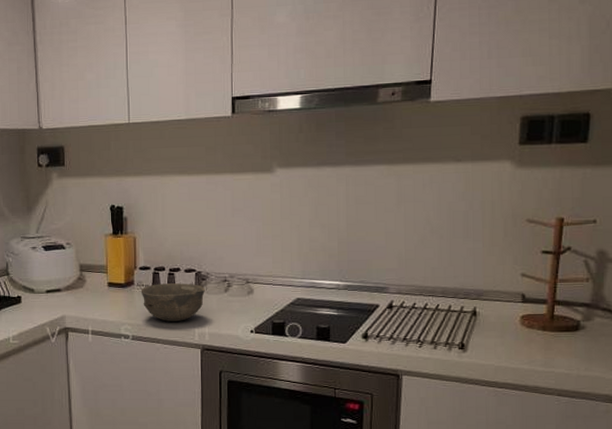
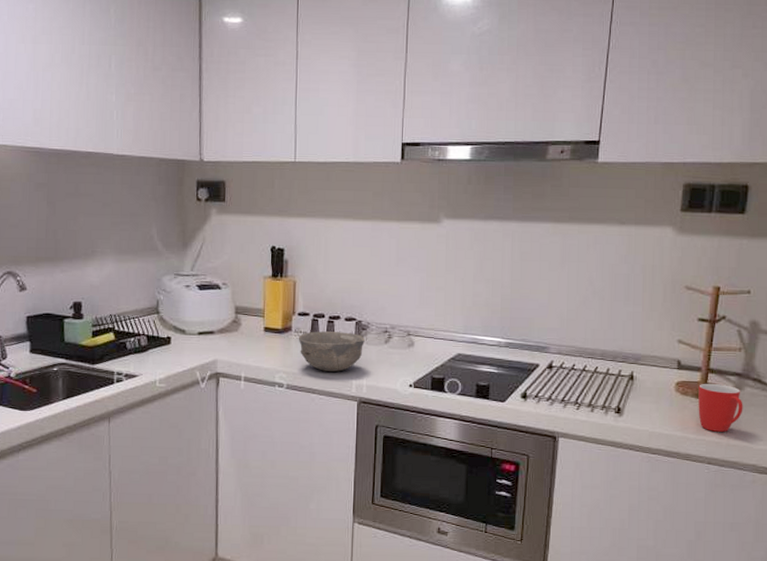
mug: none [545,315,593,363] -> present [698,383,743,432]

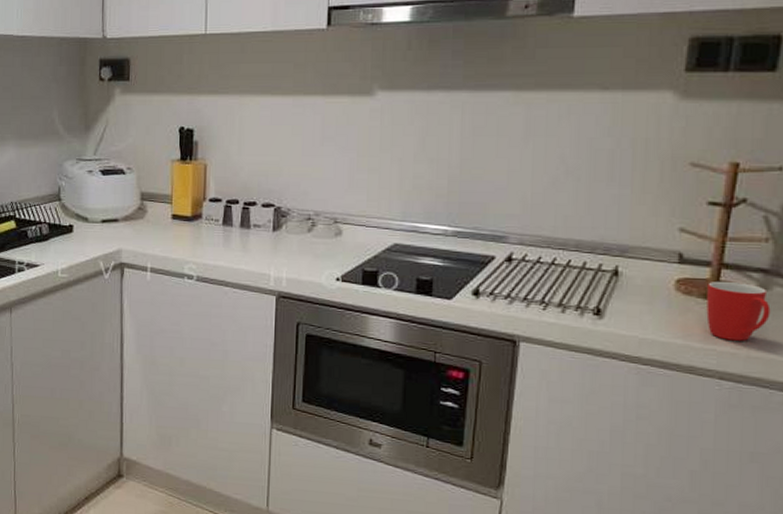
bowl: present [298,331,366,372] -> none [209,218,286,263]

